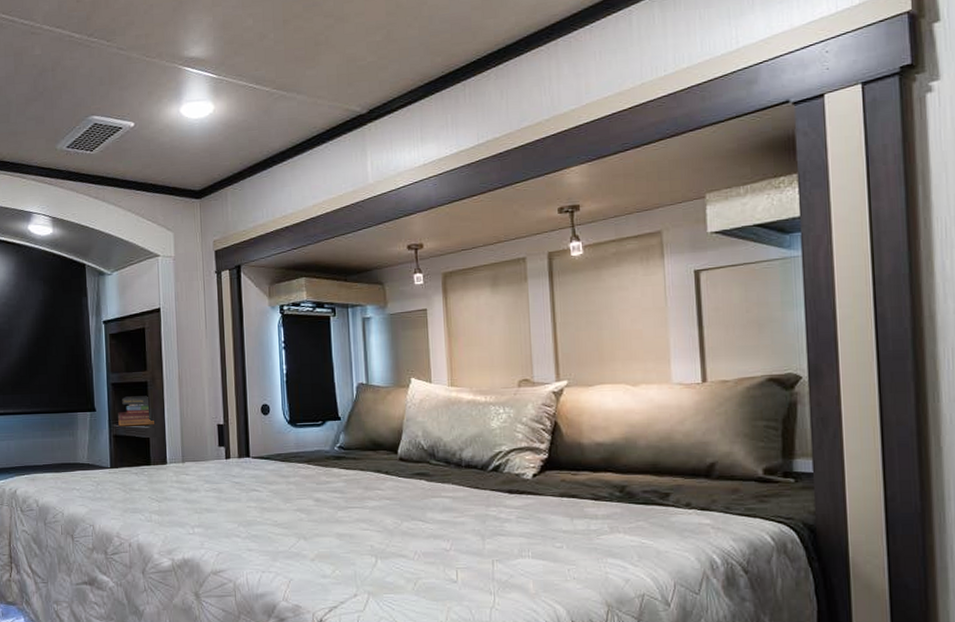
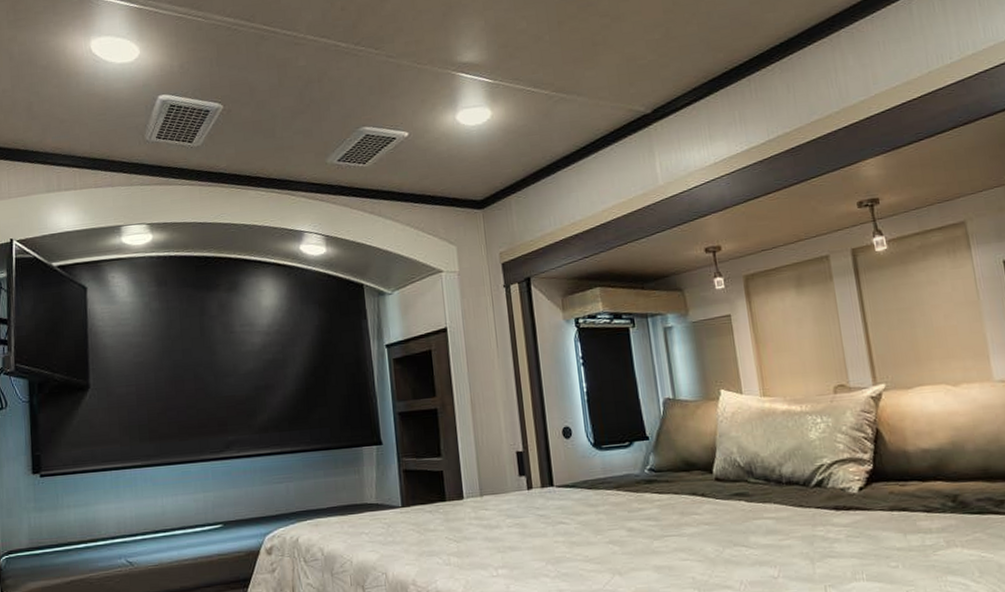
books: present [118,396,157,427] -> none [407,424,450,460]

